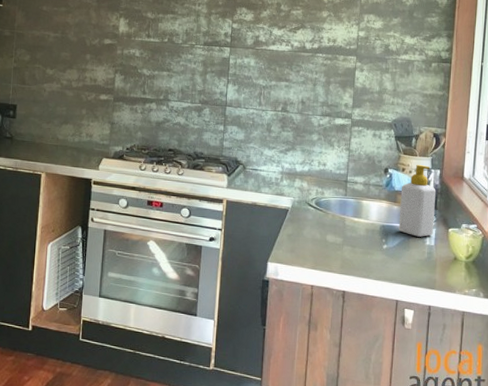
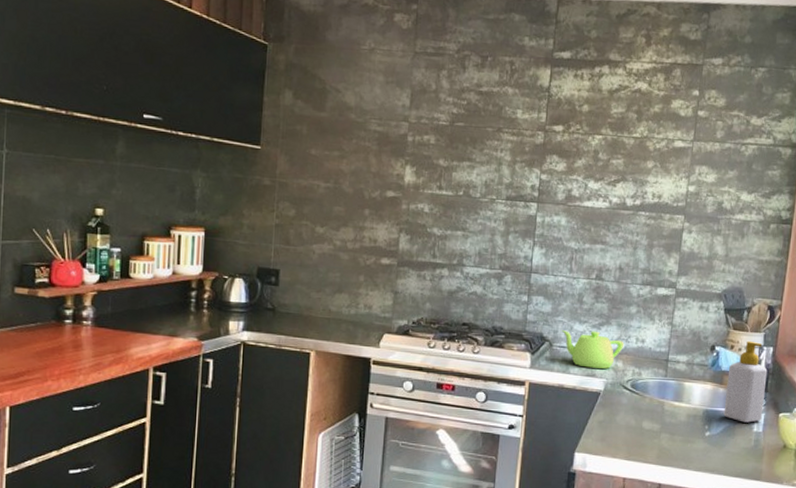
teapot: none [253,155,308,189] -> present [561,330,625,369]

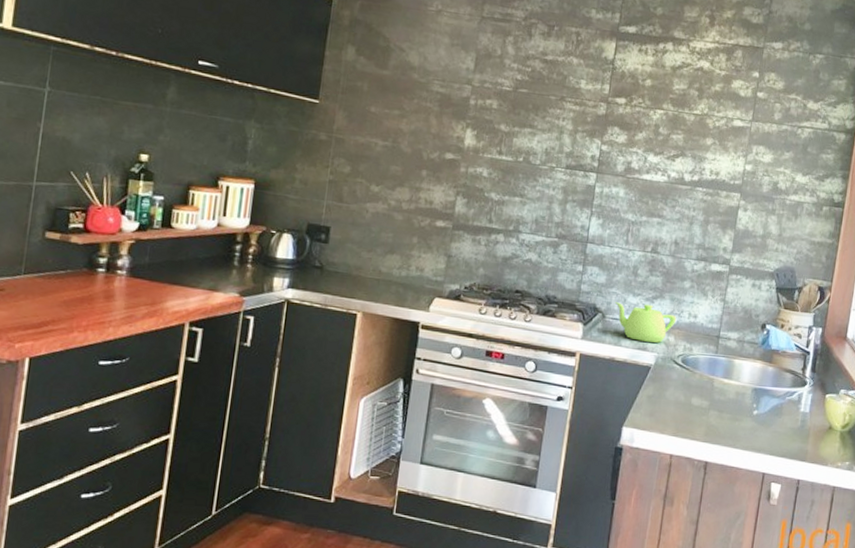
soap bottle: present [723,340,768,423] -> none [771,320,816,403]

